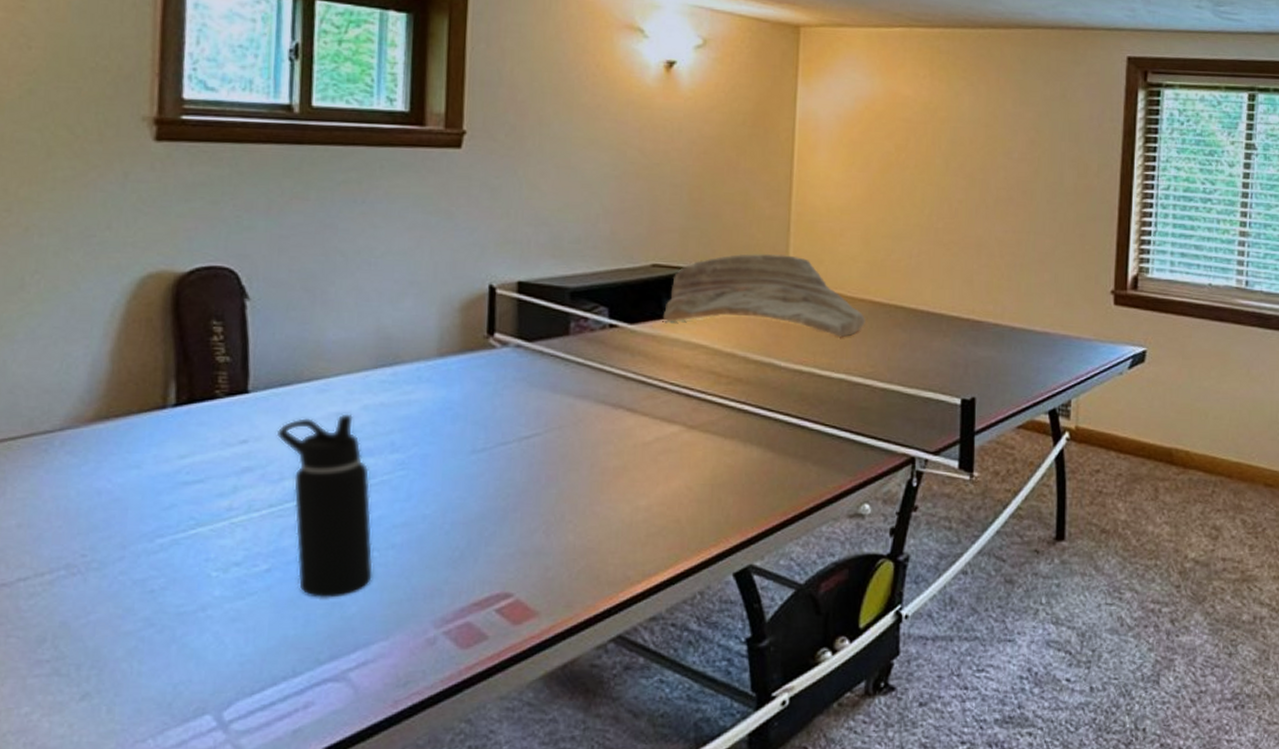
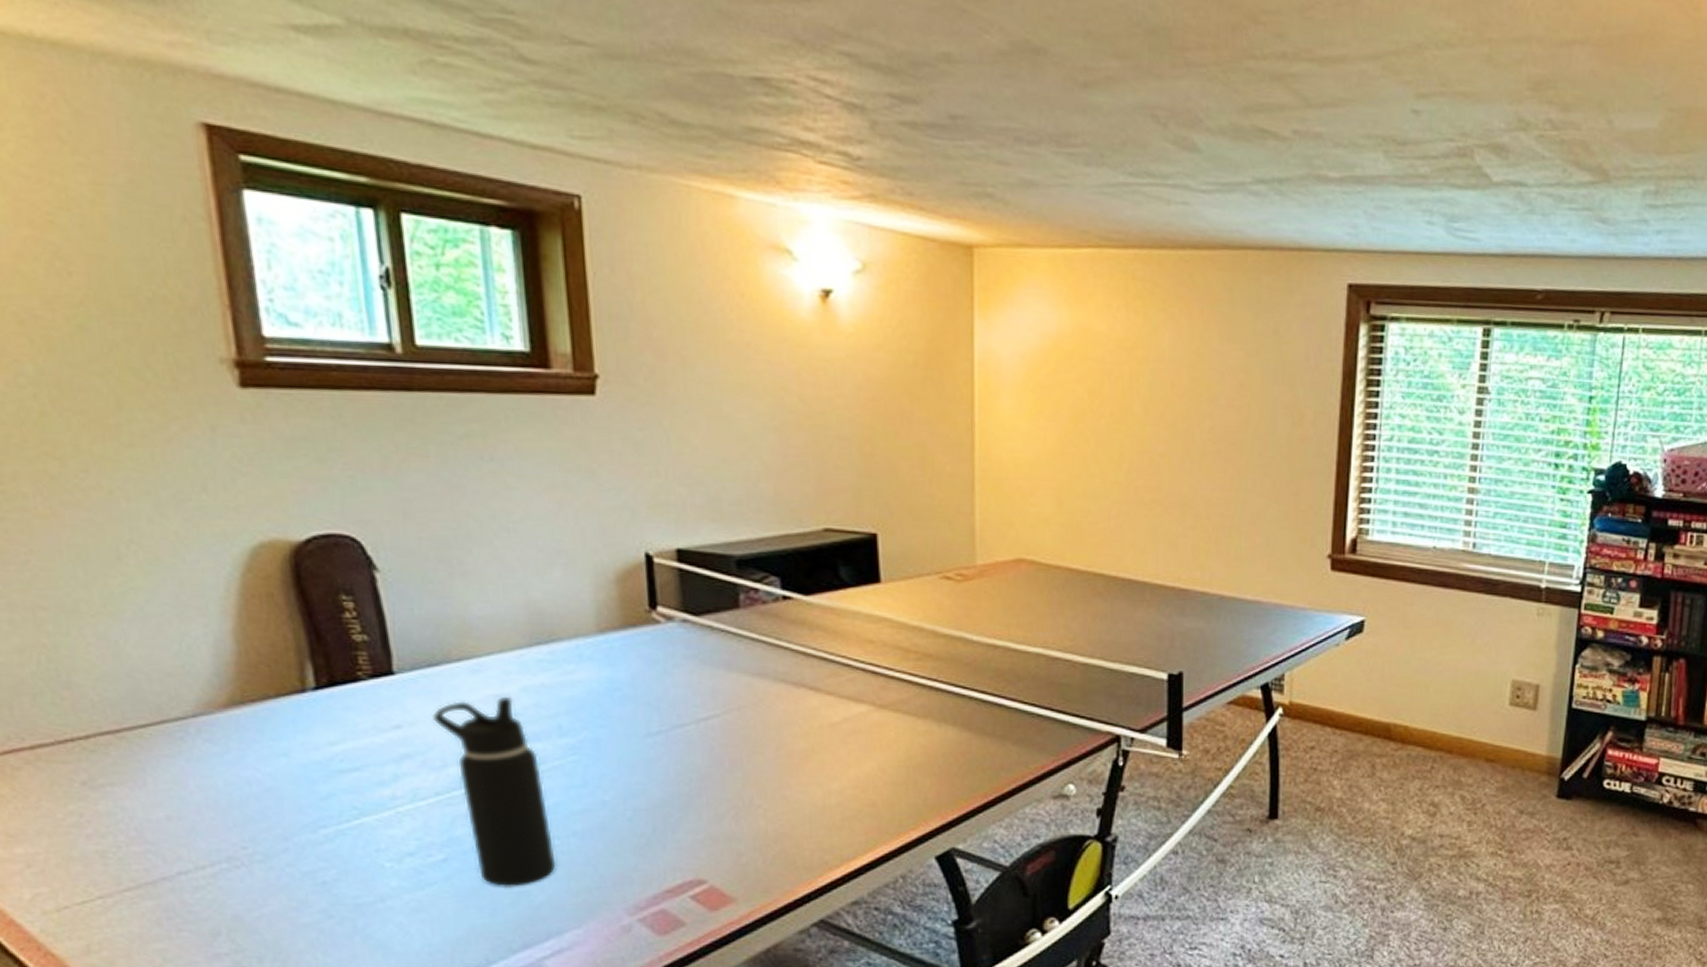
towel: present [662,253,865,337] -> none [840,515,1062,608]

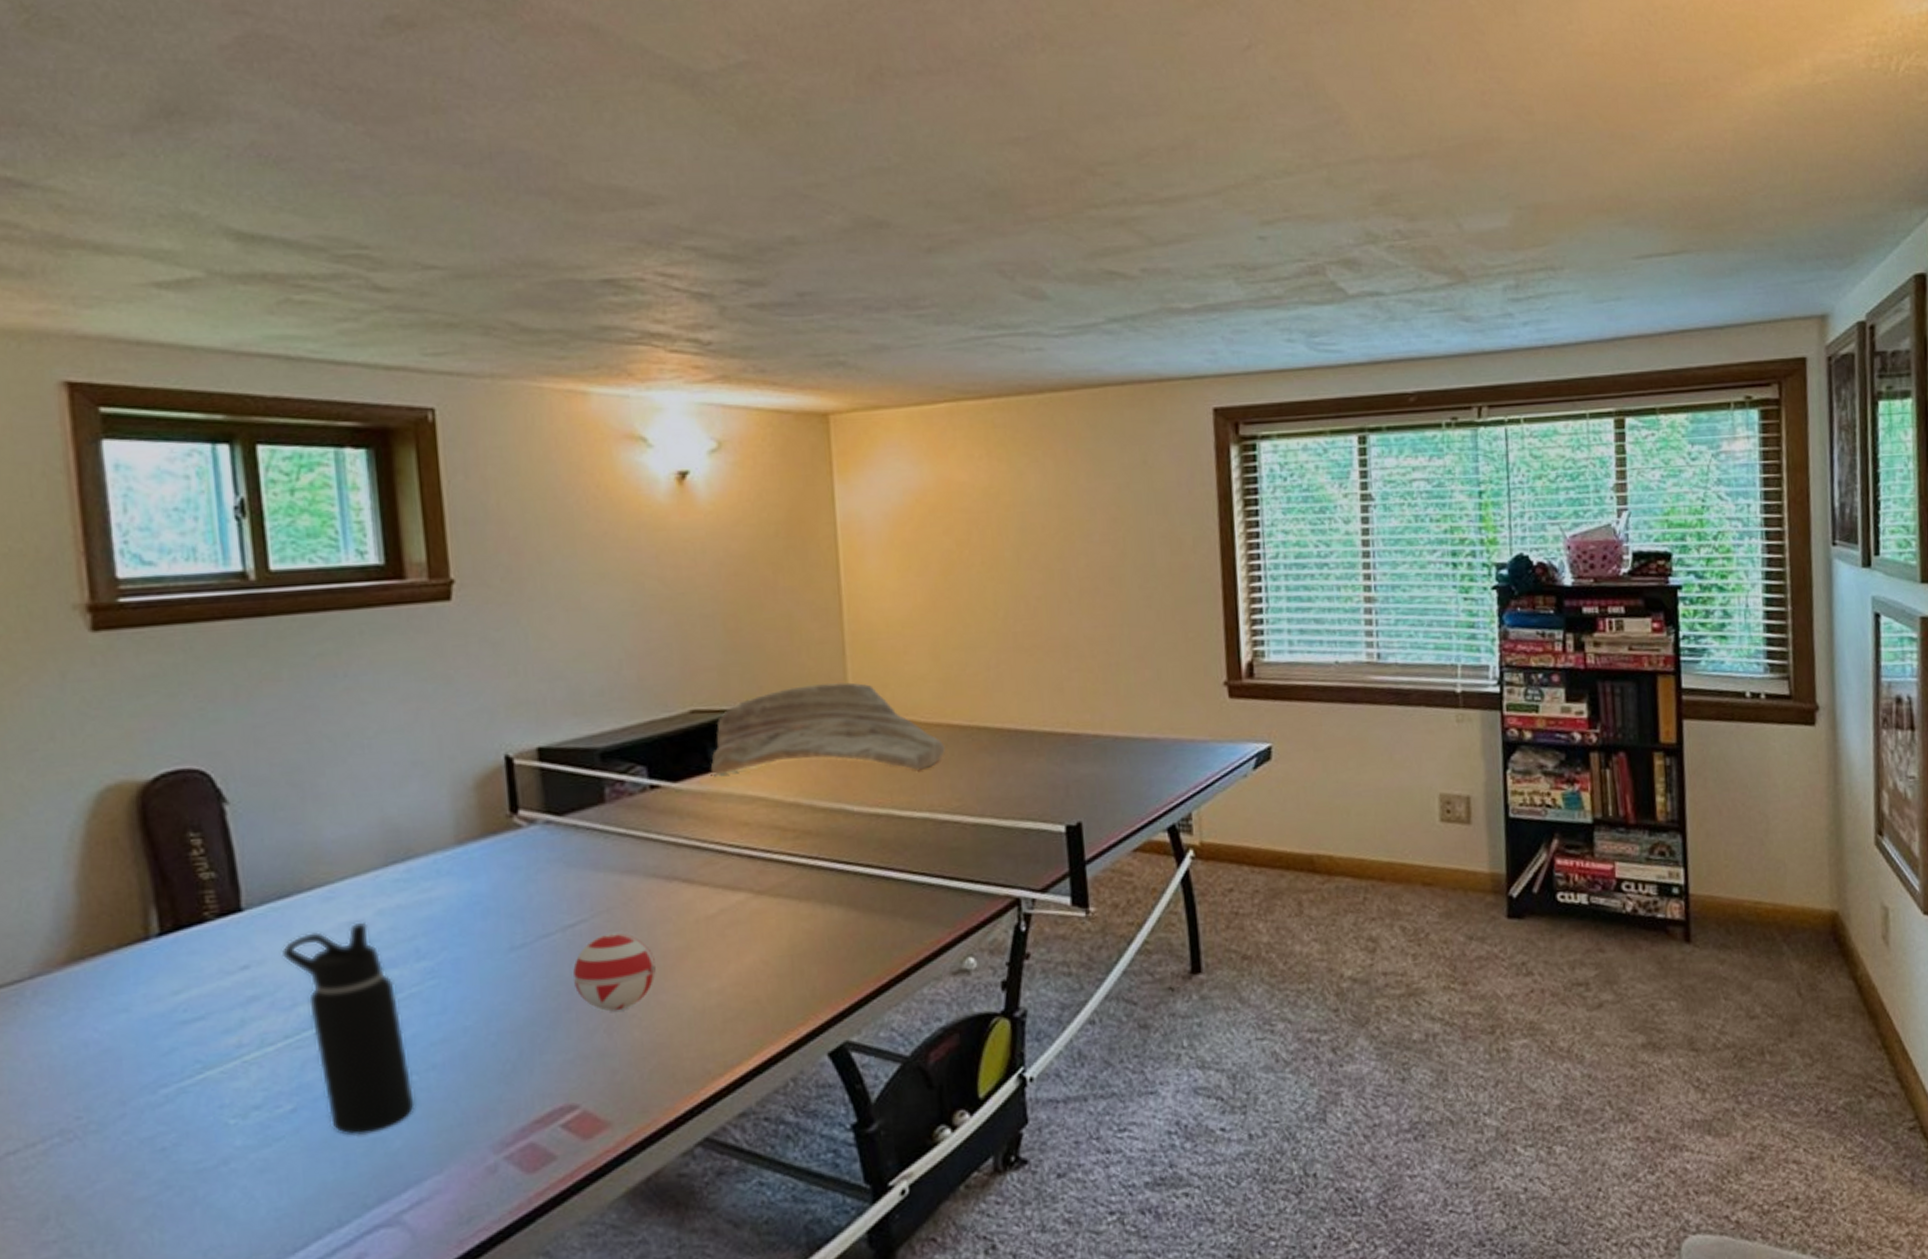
ball: none [705,730,781,801] -> present [573,932,656,1012]
towel: none [840,515,1062,608] -> present [710,682,945,776]

